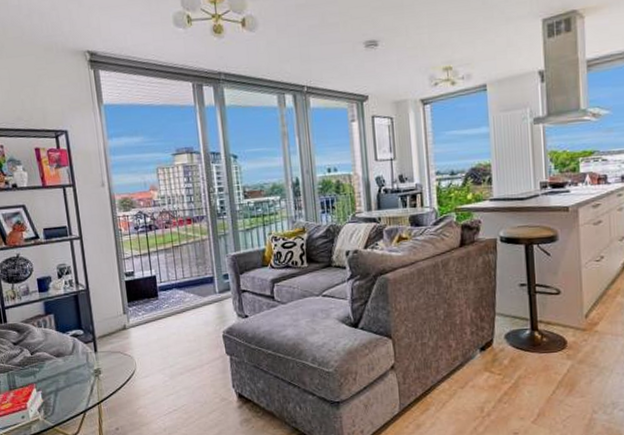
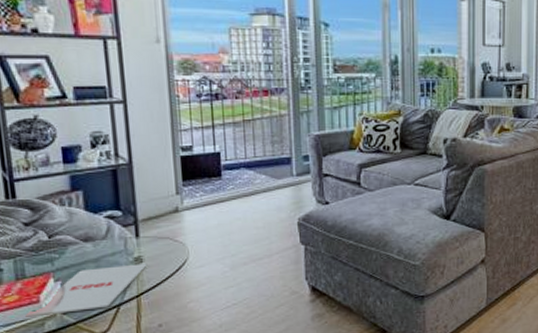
magazine: none [17,375,105,423] -> present [25,264,148,319]

